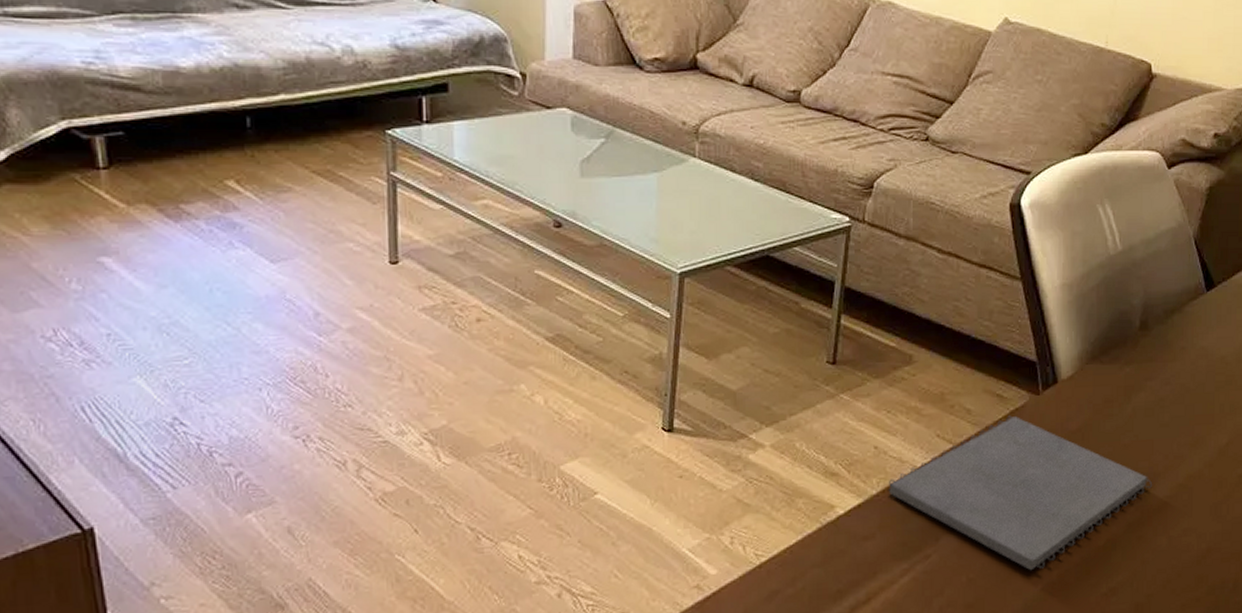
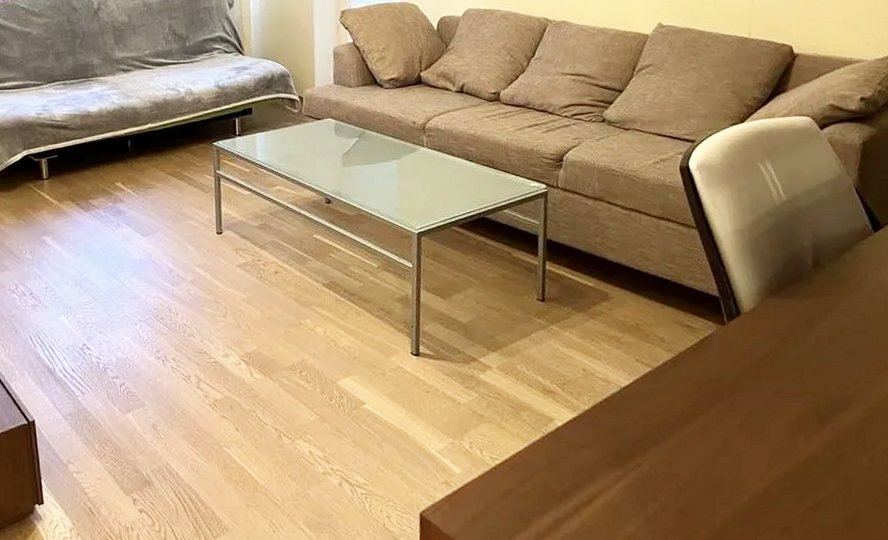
notepad: present [889,415,1153,571] -> none [598,343,846,483]

